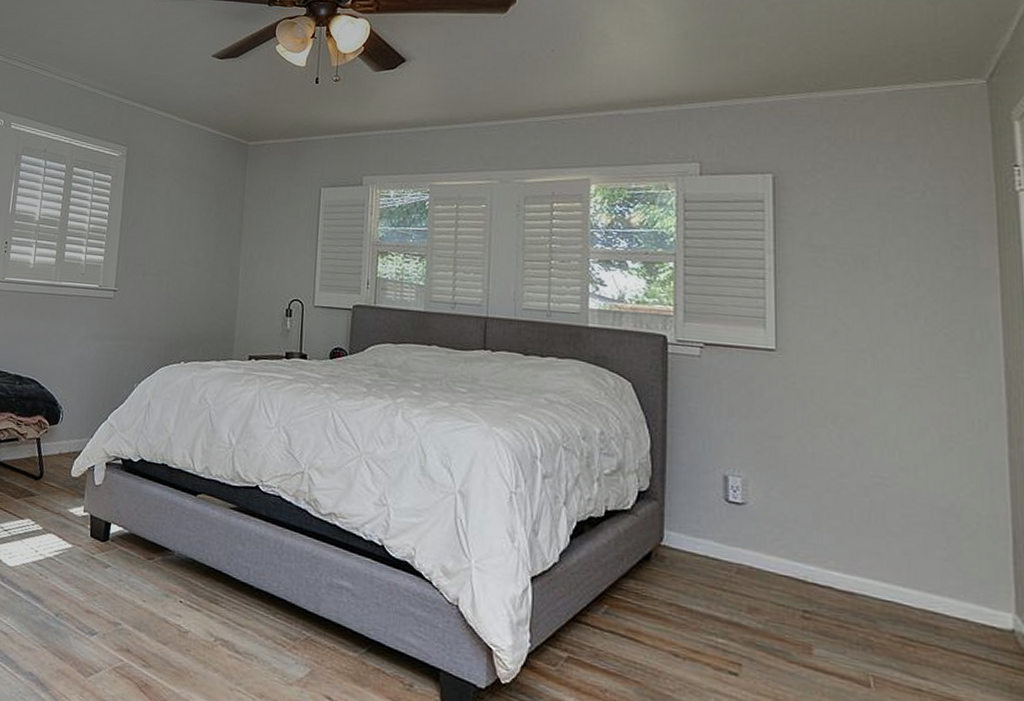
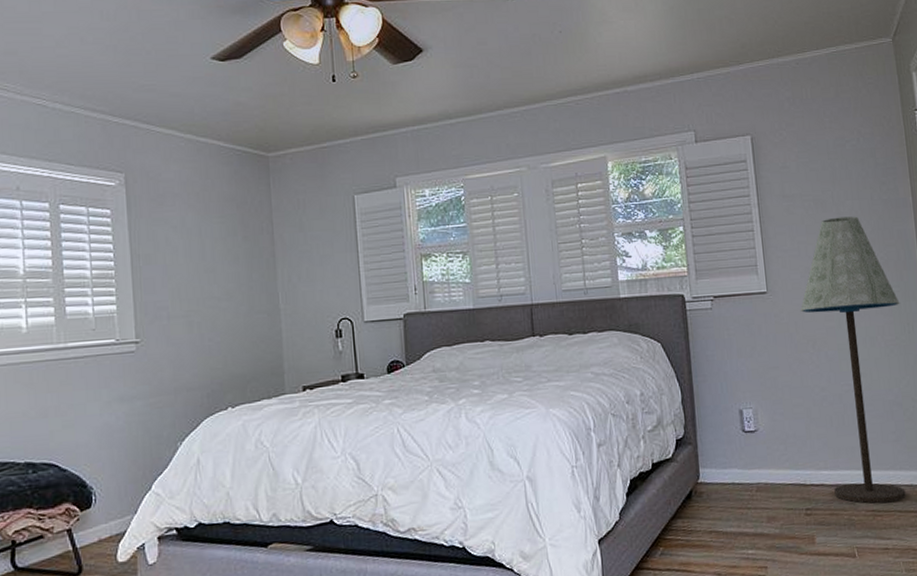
floor lamp: none [819,278,969,636] -> present [800,216,906,504]

